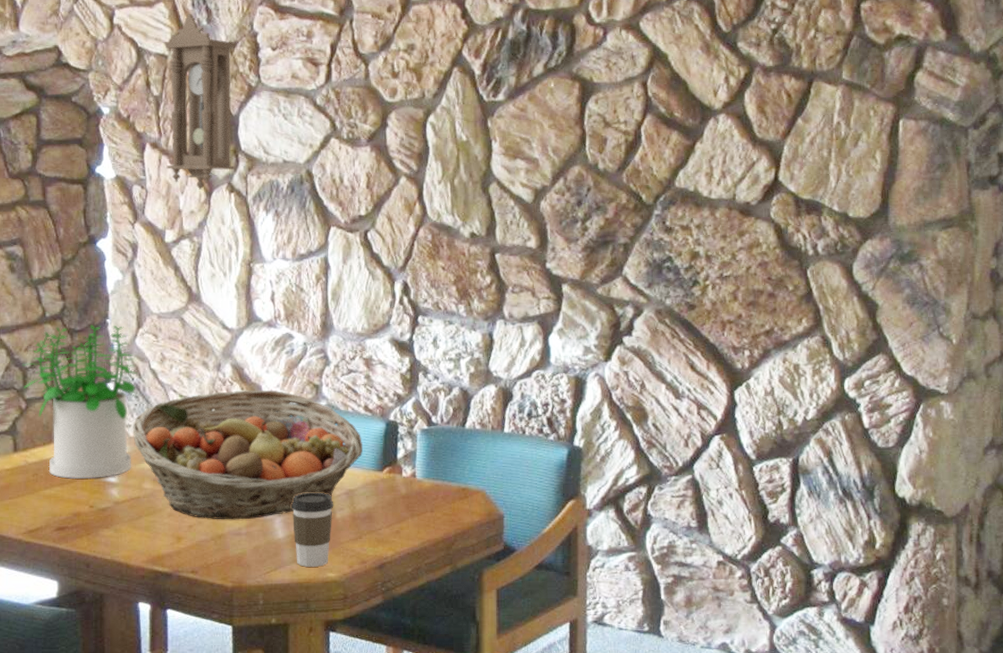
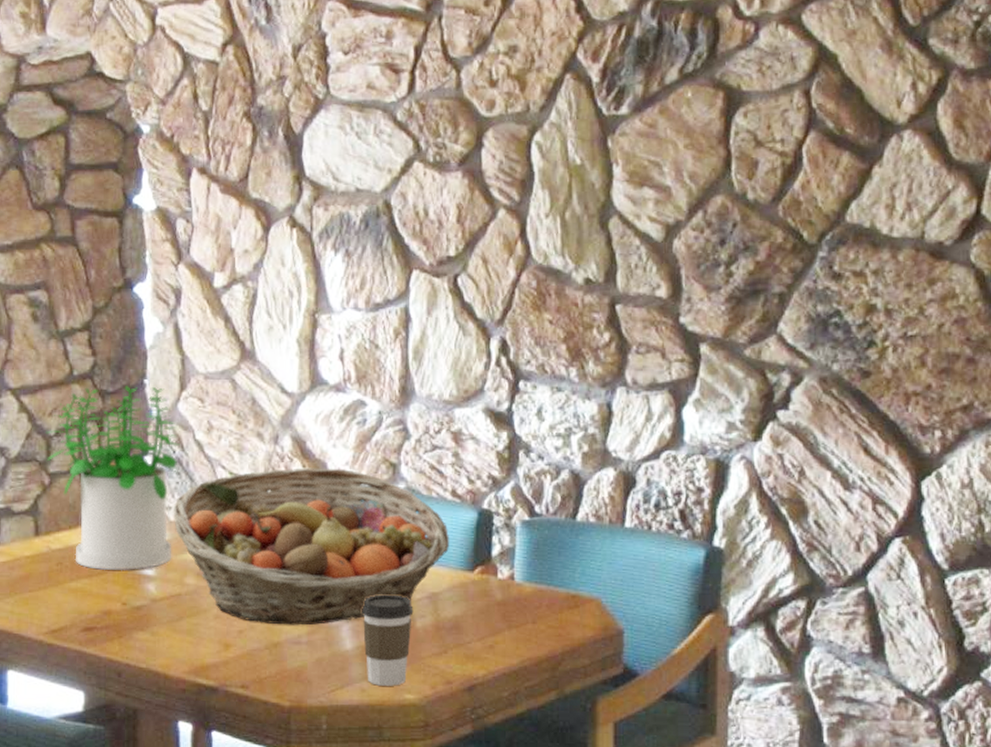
pendulum clock: present [163,14,237,190] -> none [214,12,302,224]

